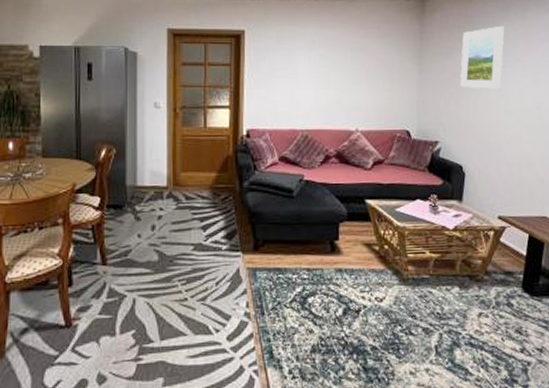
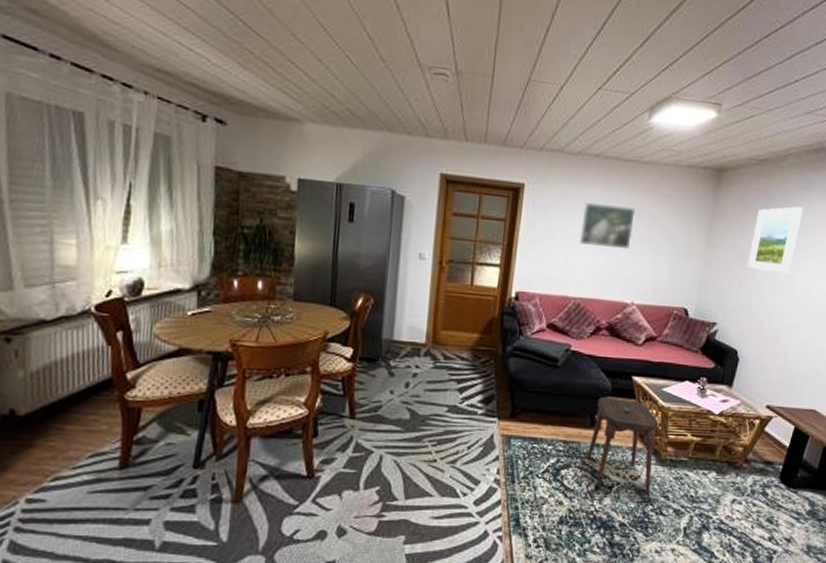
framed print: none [301,41,350,81] -> present [580,202,636,250]
stool: none [332,221,398,317] -> present [588,396,659,496]

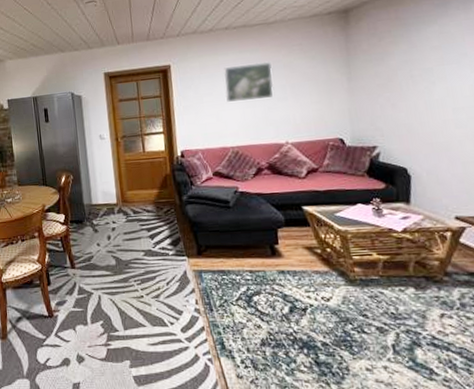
stool: present [588,396,659,496] -> none [273,227,346,315]
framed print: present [747,206,803,275] -> none [394,22,447,91]

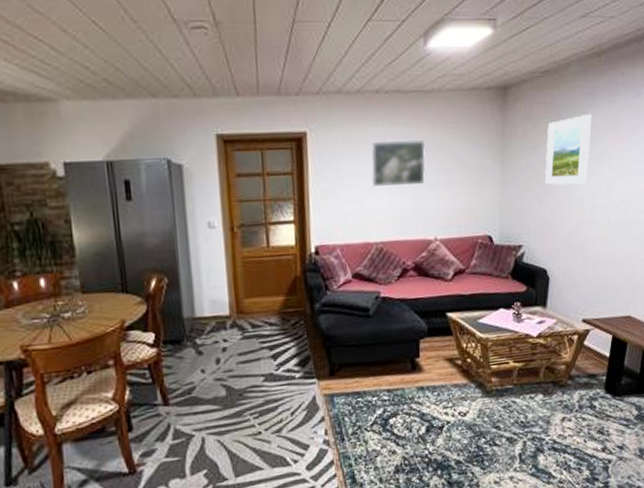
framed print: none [394,22,447,91] -> present [544,113,592,186]

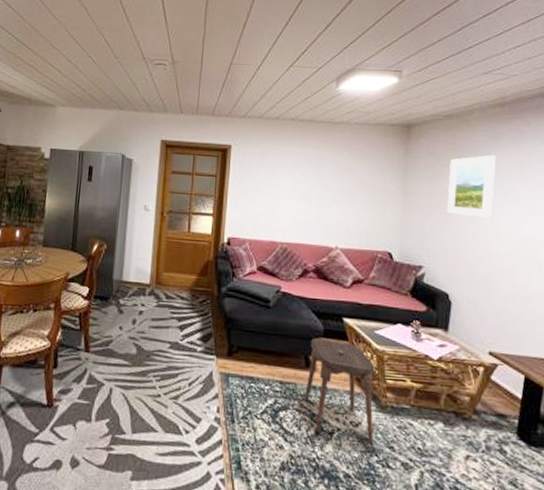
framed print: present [371,139,426,186] -> none [283,159,332,199]
stool: none [413,337,481,430] -> present [305,337,375,445]

